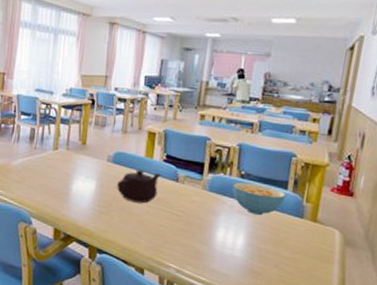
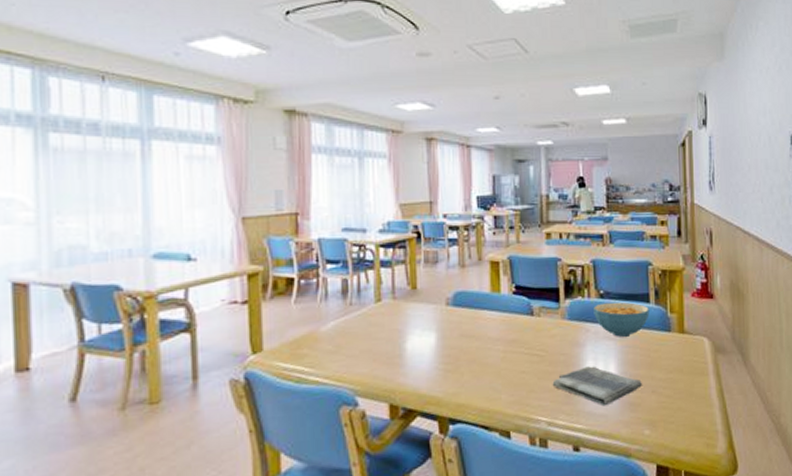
teapot: present [117,169,161,204] -> none [462,308,513,351]
dish towel: none [185,232,267,268] -> present [552,366,642,406]

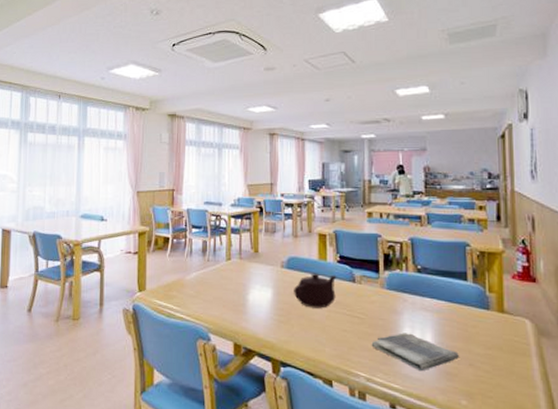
teapot: none [462,308,513,351] -> present [294,273,337,308]
cereal bowl: present [593,302,649,337] -> none [411,277,467,310]

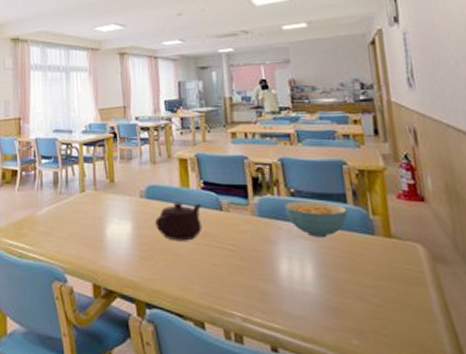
dish towel: present [371,333,459,372] -> none [245,265,345,308]
cereal bowl: none [411,277,467,310] -> present [284,201,348,237]

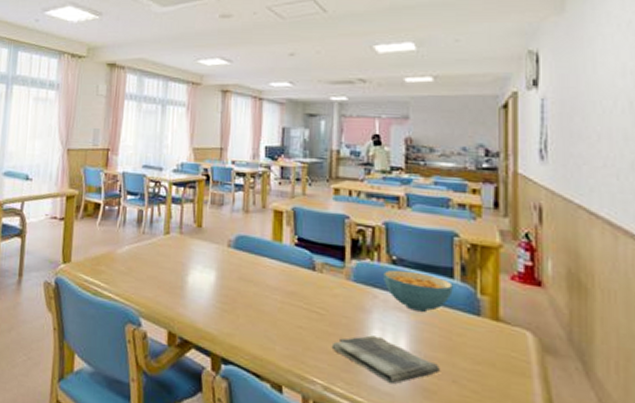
teapot: present [155,202,202,241] -> none [241,256,294,299]
dish towel: none [245,265,345,308] -> present [331,335,440,384]

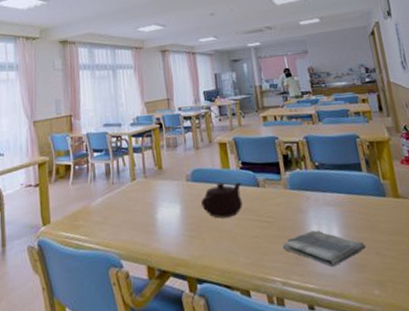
teapot: none [241,256,294,299] -> present [201,182,243,219]
cereal bowl: present [383,269,453,312] -> none [311,171,363,203]

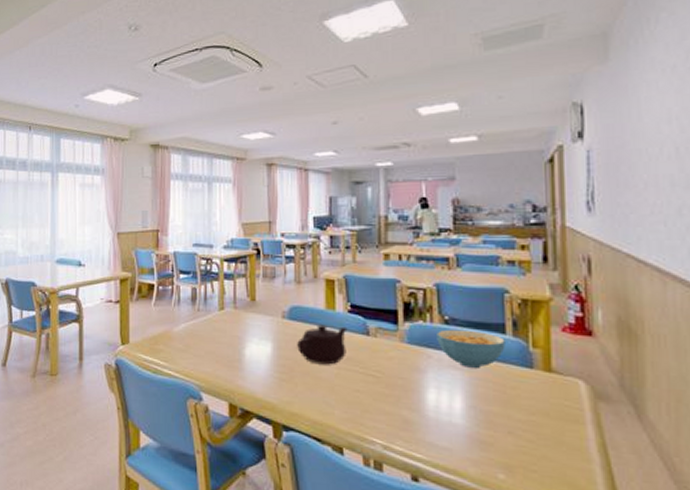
dish towel: present [282,230,366,268] -> none [389,394,495,439]
cereal bowl: none [311,171,363,203] -> present [437,329,505,368]

